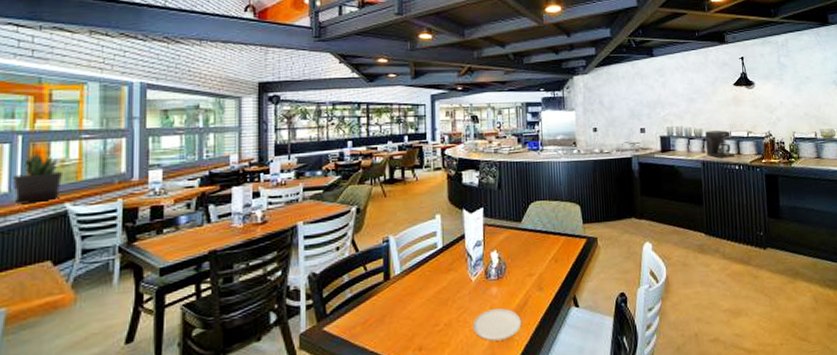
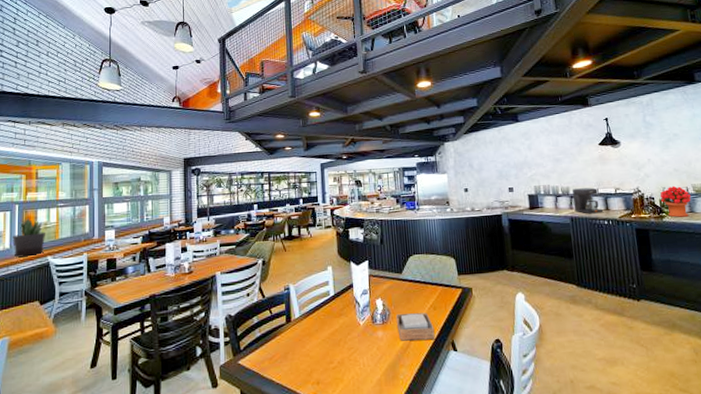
plate: present [472,308,522,342] -> none [362,350,405,379]
napkin holder: none [512,265,556,298] -> present [395,312,435,341]
bouquet: none [790,130,819,163] -> present [660,185,692,218]

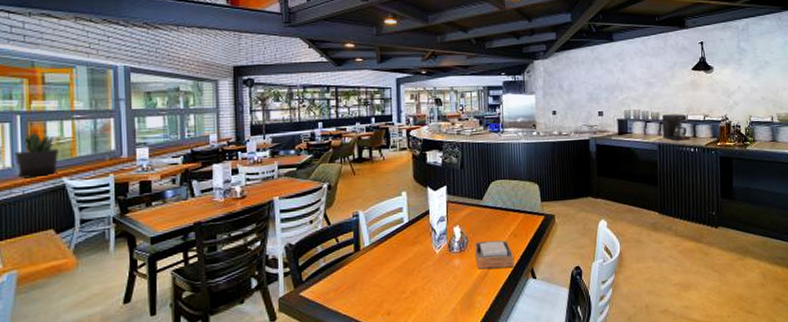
bouquet: present [660,185,692,218] -> none [746,114,775,146]

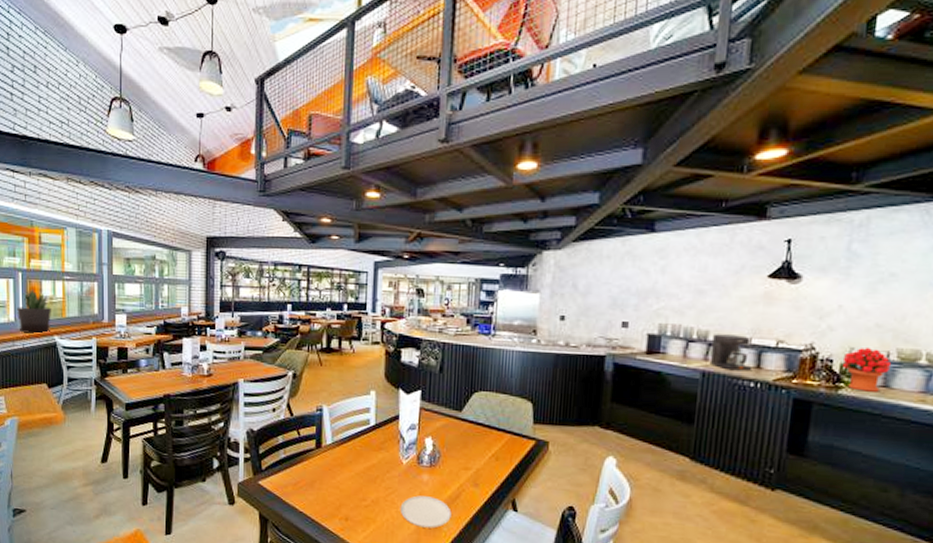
plate: none [437,278,482,308] -> present [400,495,452,529]
napkin holder: present [474,240,514,270] -> none [446,457,493,495]
bouquet: none [746,114,775,146] -> present [842,346,892,392]

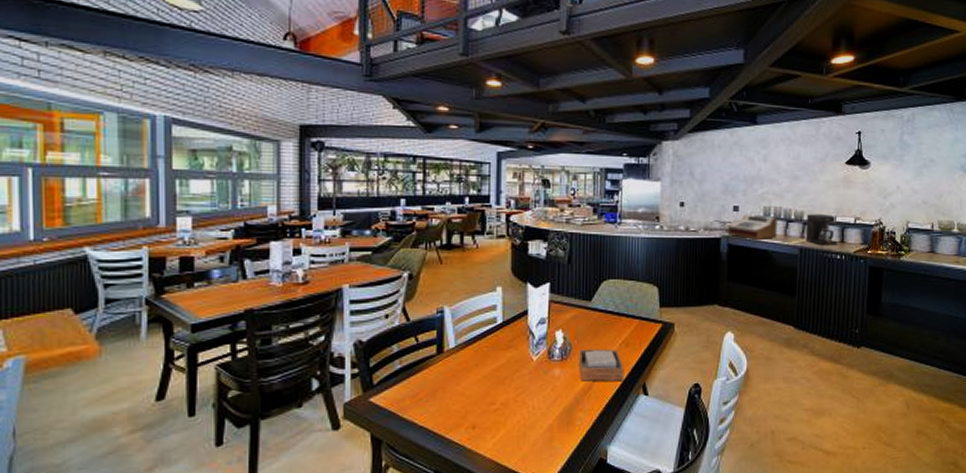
planter: present [17,288,52,334] -> none [25,188,81,246]
plate: present [400,495,452,529] -> none [531,391,585,425]
napkin holder: none [446,457,493,495] -> present [578,348,624,382]
cash register: none [613,330,675,361] -> present [727,213,777,241]
bouquet: present [842,346,892,392] -> none [902,220,935,257]

